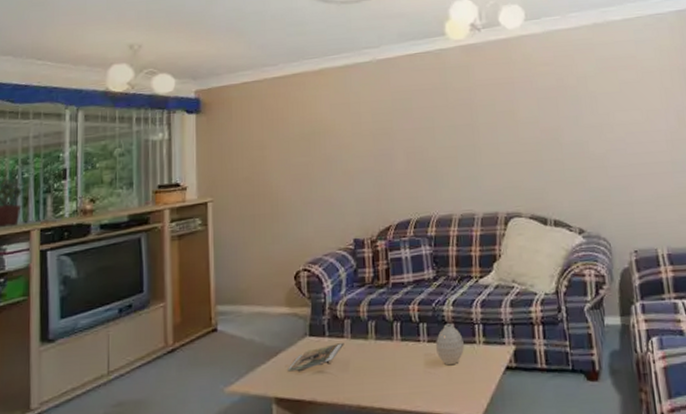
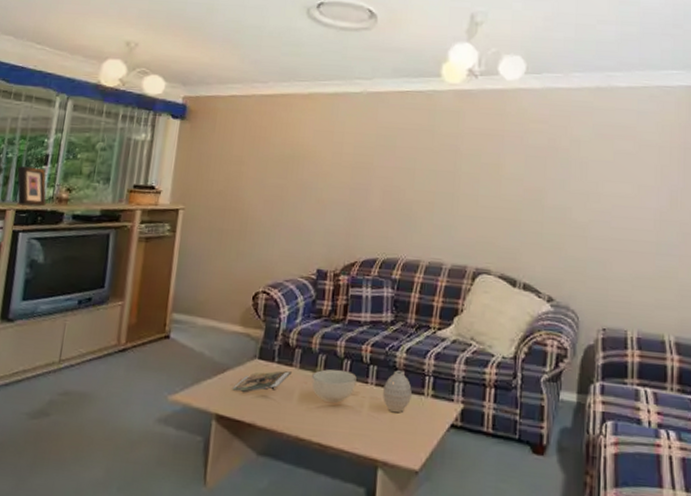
picture frame: none [35,183,71,224] -> present [17,166,47,207]
bowl: none [365,332,409,368] -> present [311,368,357,404]

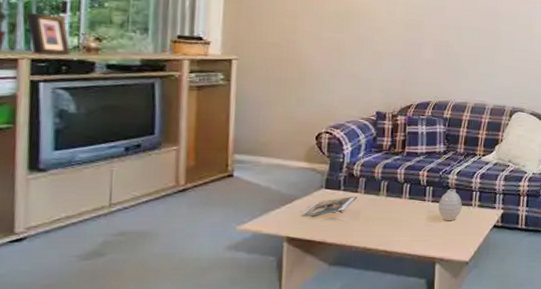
bowl: present [311,368,357,404] -> none [376,192,416,219]

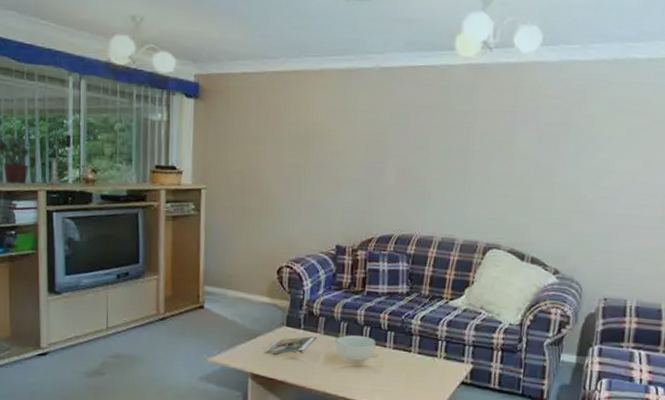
picture frame: present [26,13,71,56] -> none [41,148,74,187]
bowl: none [376,192,416,219] -> present [335,334,376,365]
vase: present [437,189,462,221] -> none [399,336,426,372]

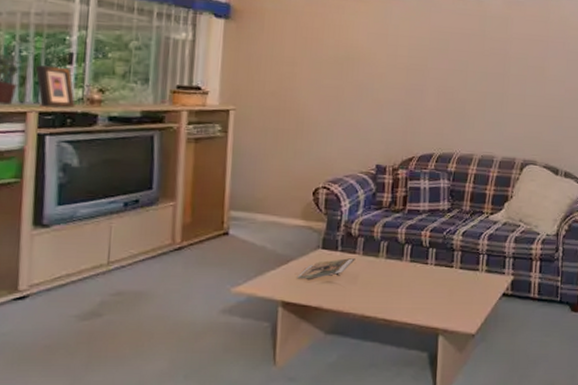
picture frame: none [41,148,74,187] -> present [35,65,75,108]
bowl: present [335,334,376,365] -> none [375,253,417,284]

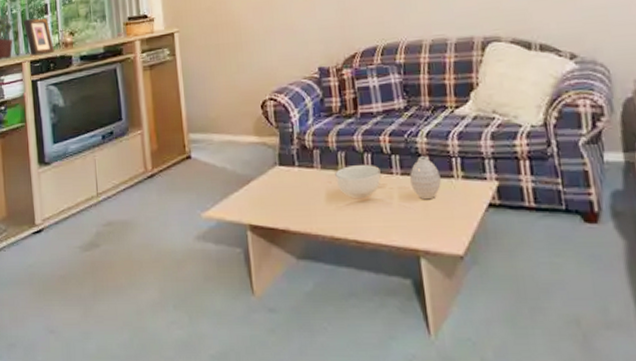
magazine: present [297,258,355,281] -> none [260,173,314,201]
bowl: none [375,253,417,284] -> present [335,164,381,200]
vase: none [441,251,468,288] -> present [409,156,441,200]

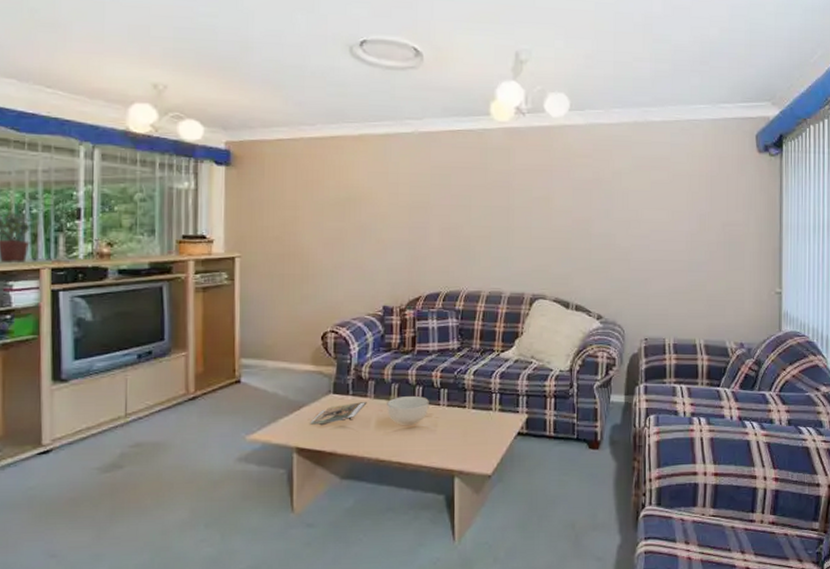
picture frame: present [23,18,55,56] -> none [45,222,86,263]
magazine: none [260,173,314,201] -> present [310,402,367,426]
vase: present [409,156,441,200] -> none [454,391,481,428]

